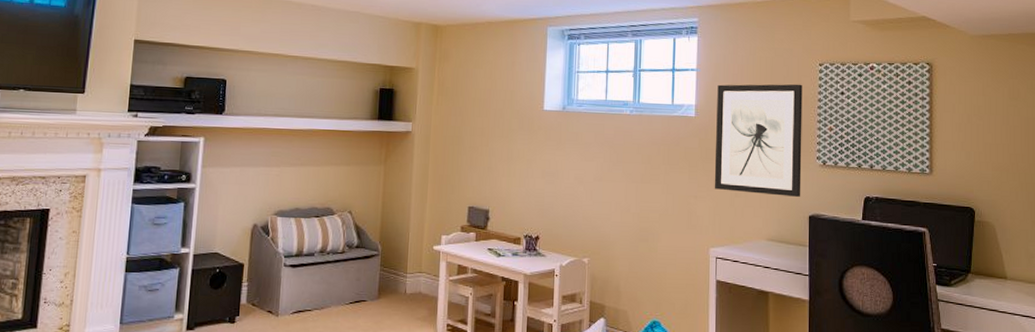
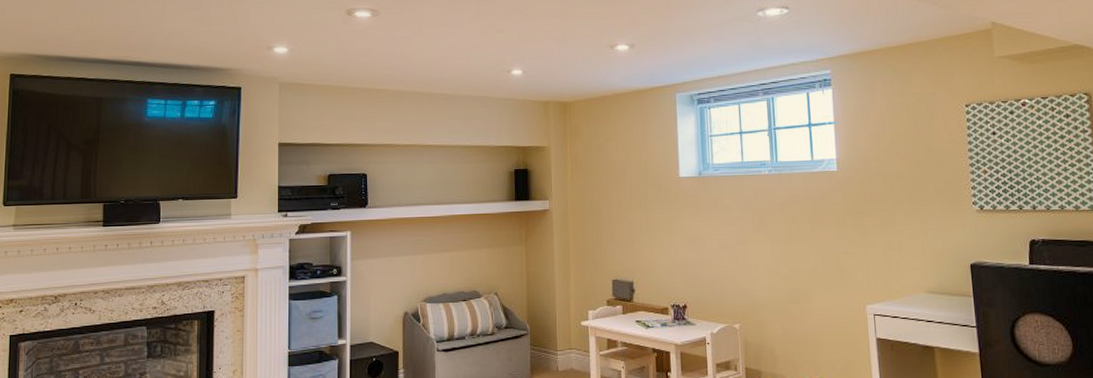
wall art: present [714,84,803,197] -> none [858,128,960,246]

